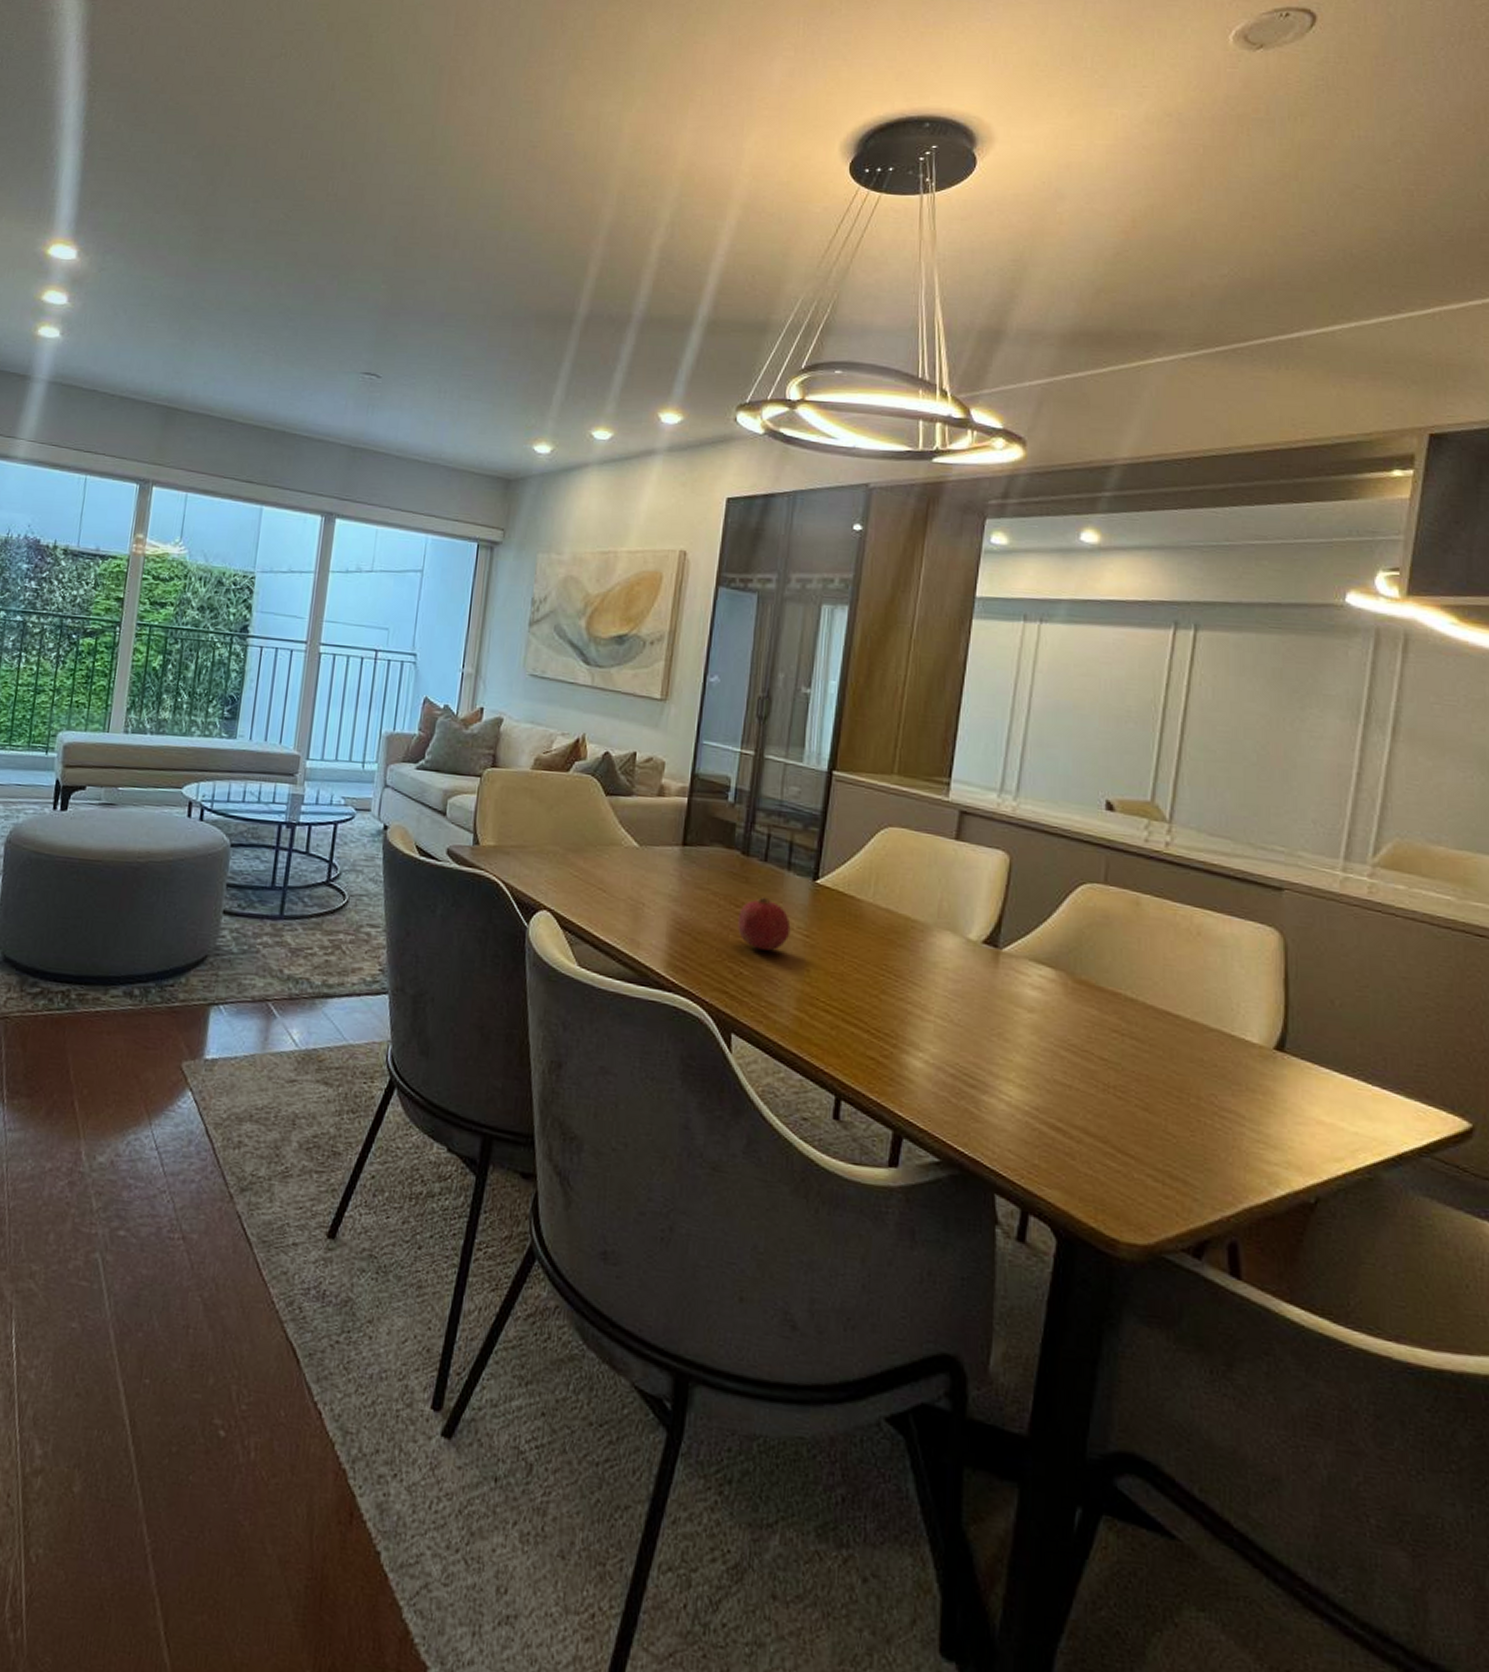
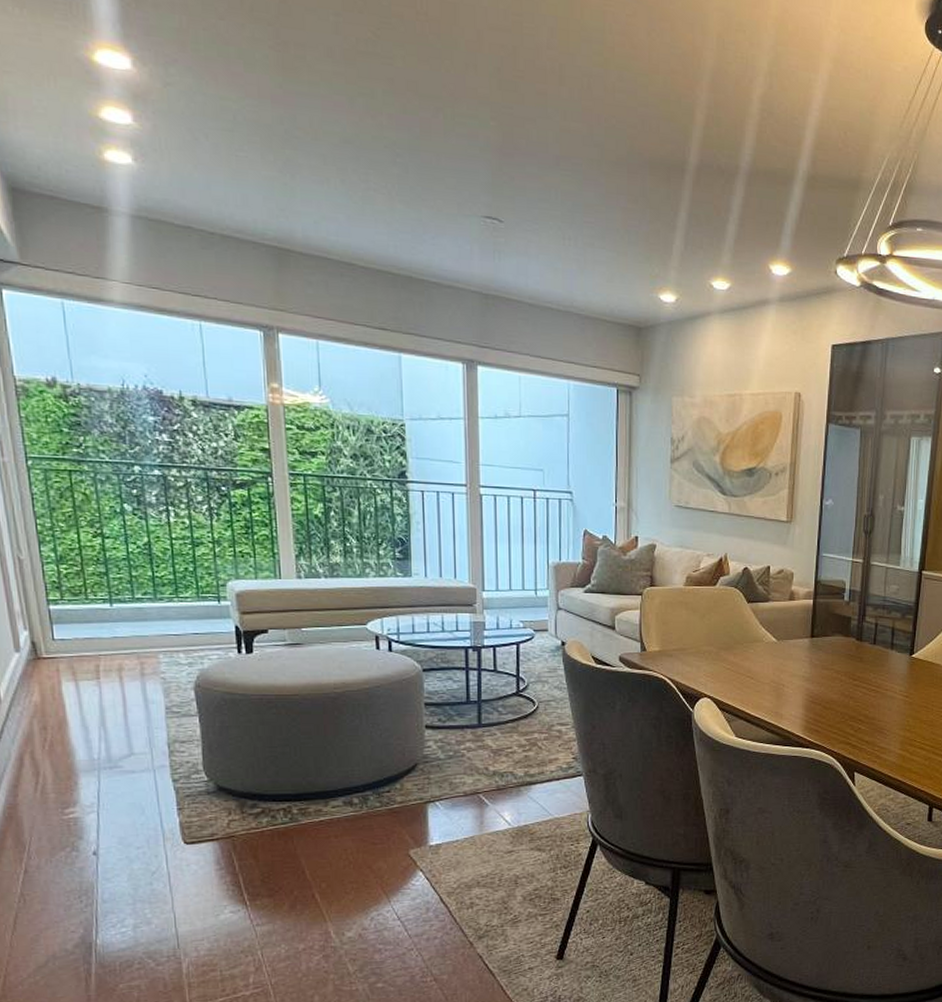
fruit: present [738,896,791,951] -> none [856,671,895,710]

